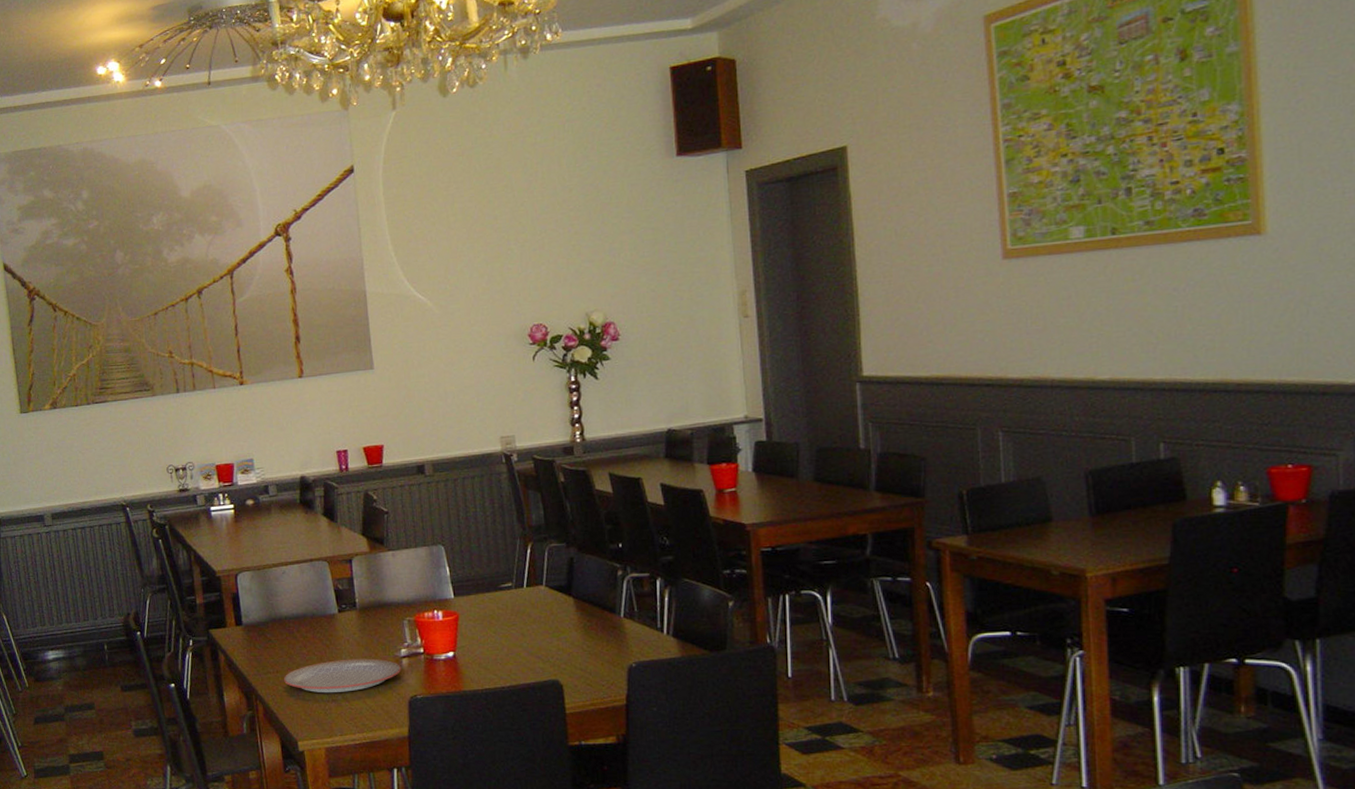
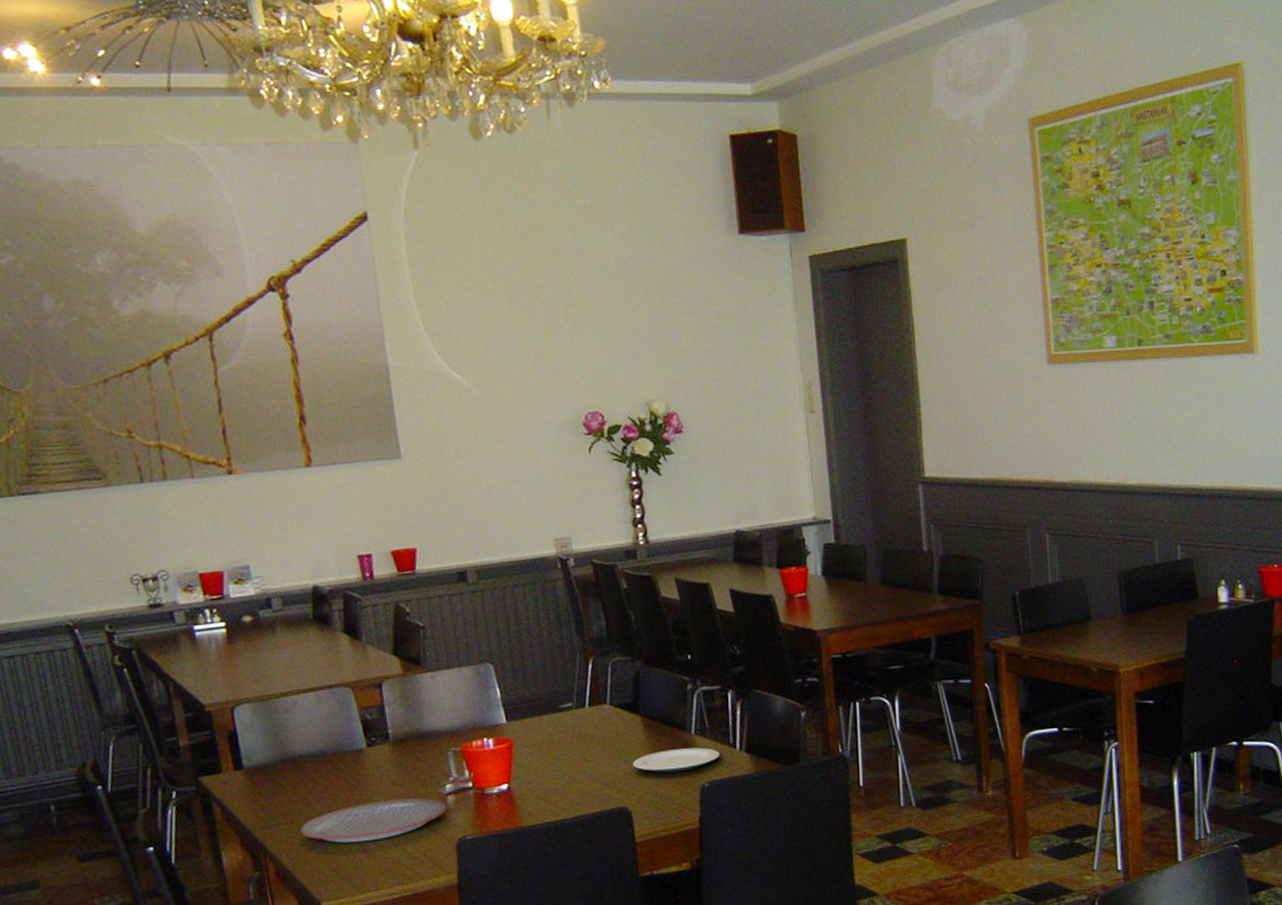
plate: none [564,630,647,652] -> present [632,747,720,773]

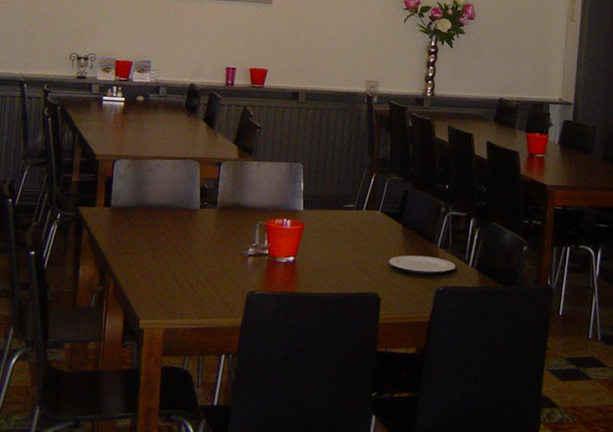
plate: present [300,797,447,843] -> none [138,250,246,281]

